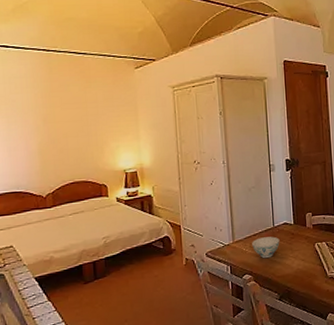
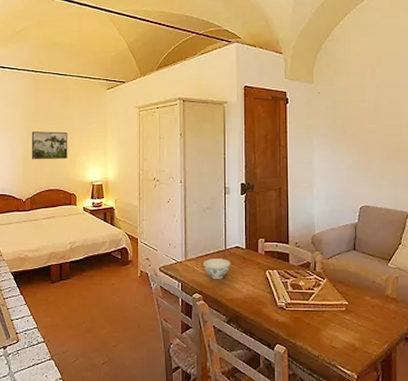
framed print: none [47,117,94,151] -> present [31,131,68,160]

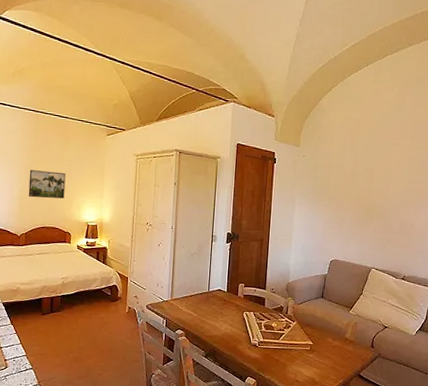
bowl: present [203,258,231,280] -> none [187,299,213,319]

